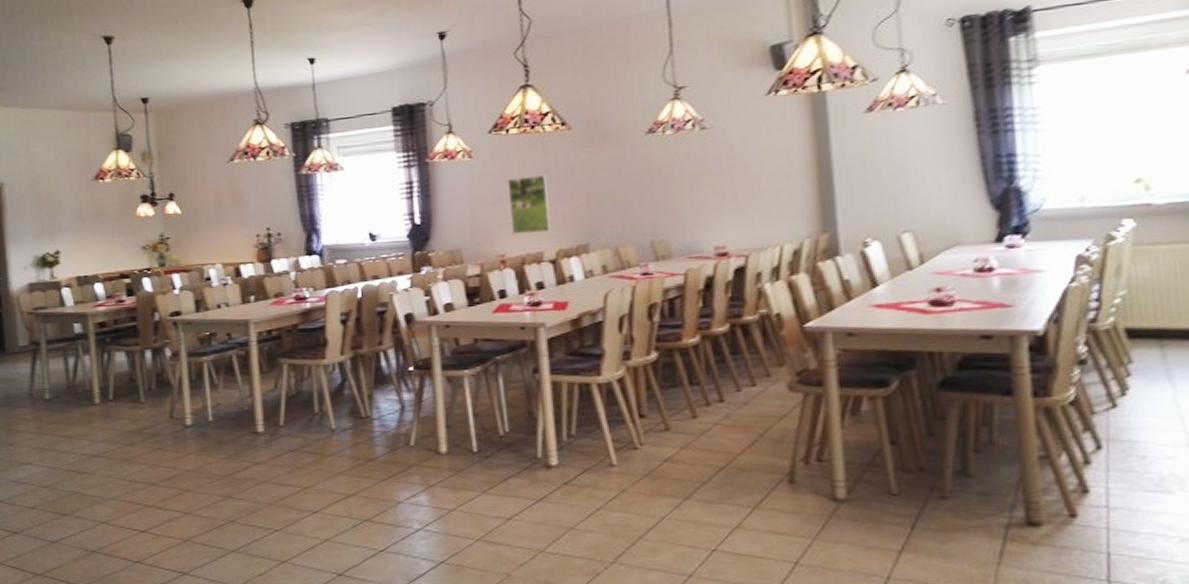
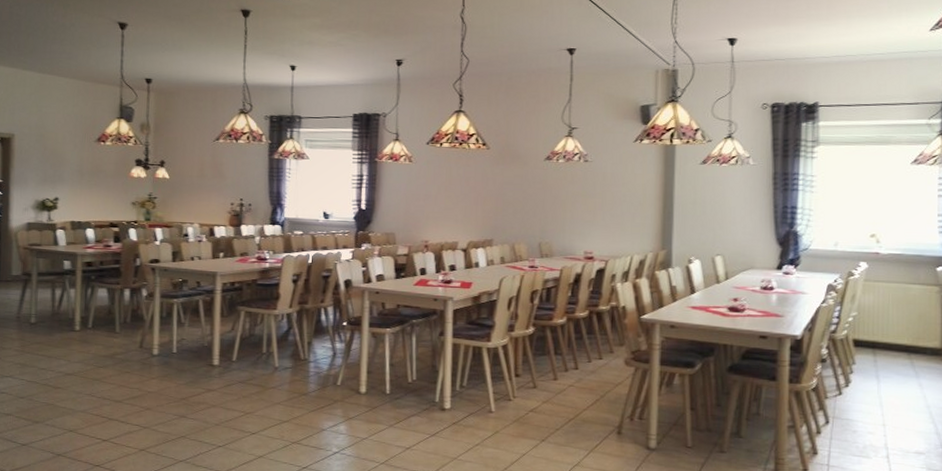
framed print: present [507,175,552,235] -> none [435,181,468,227]

